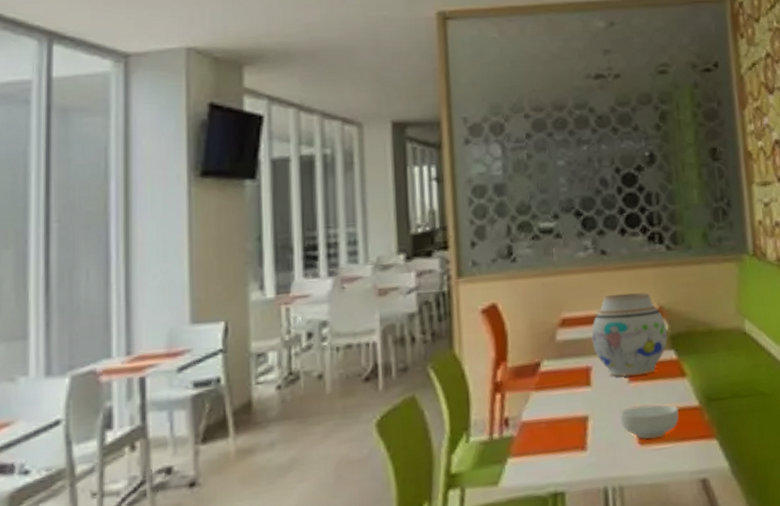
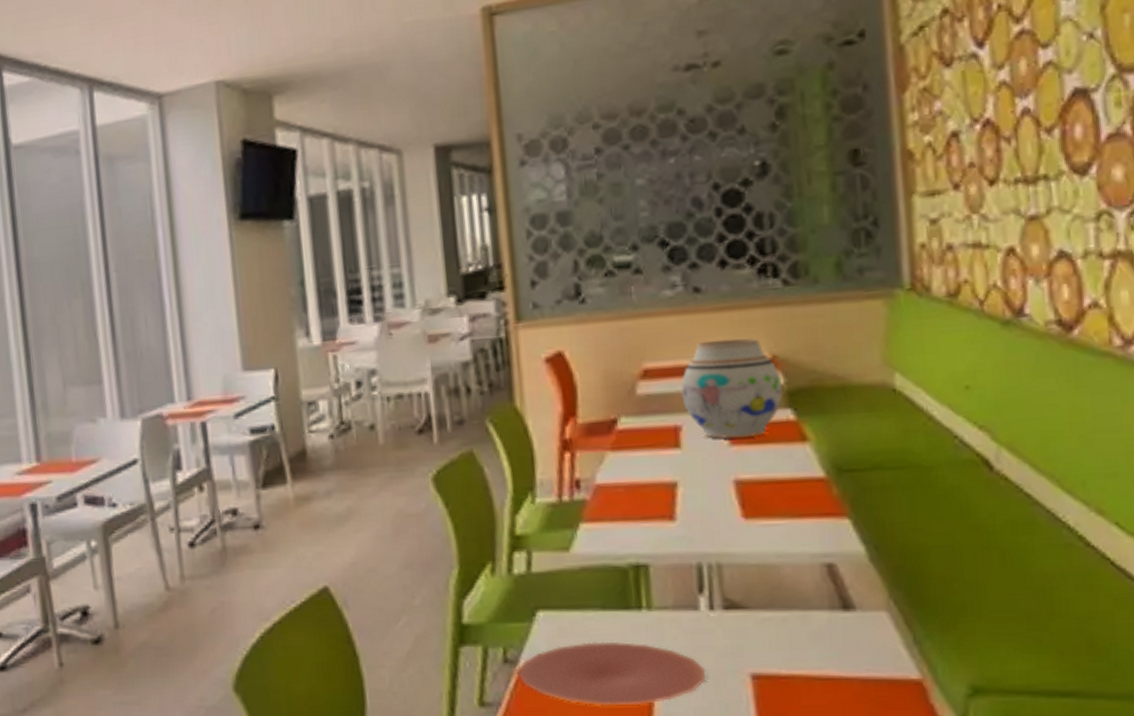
cereal bowl: present [620,404,679,440] -> none [718,472,798,513]

